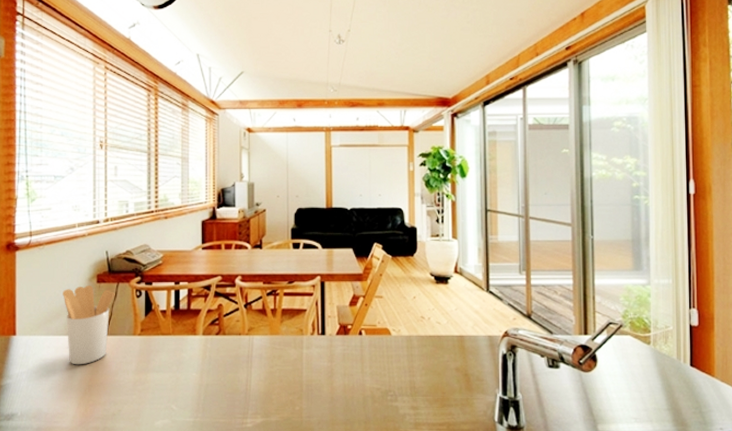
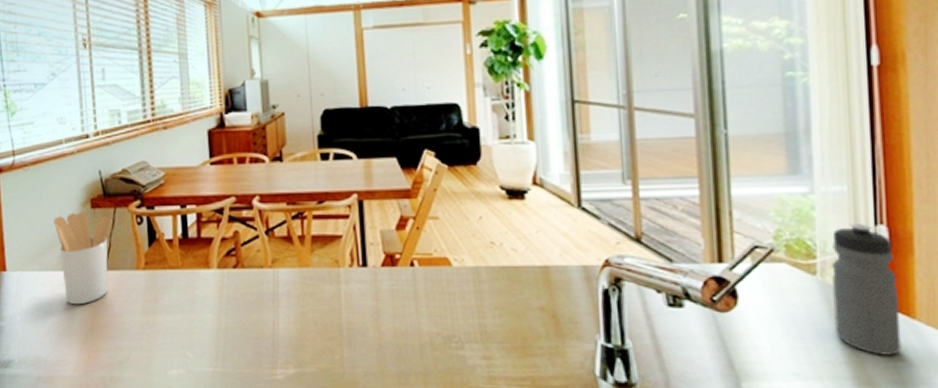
water bottle: none [661,307,705,404] -> present [832,224,902,355]

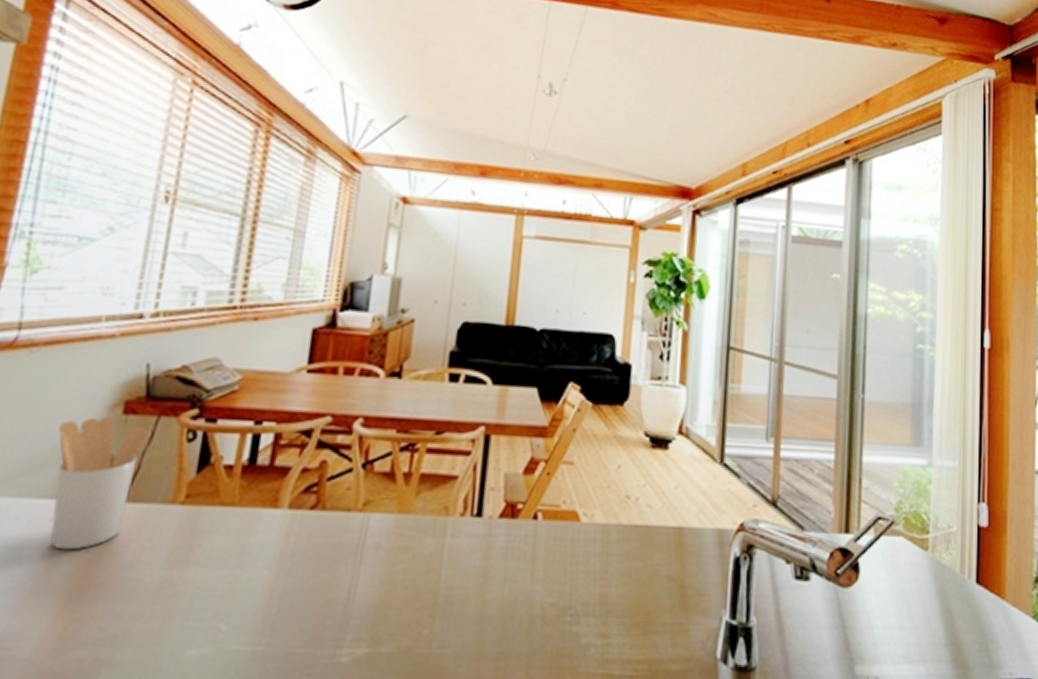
water bottle: present [832,224,902,355] -> none [940,500,993,637]

